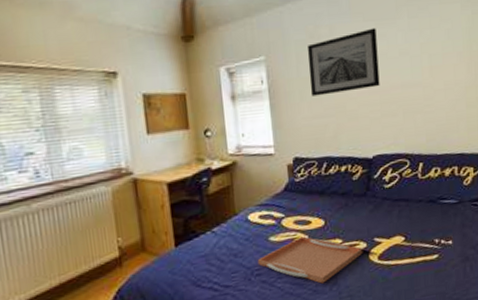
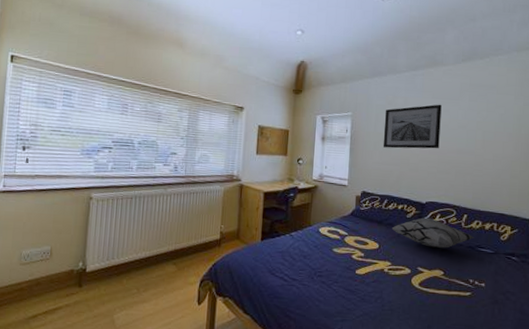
serving tray: present [257,236,363,284] -> none [321,253,407,295]
decorative pillow: none [336,175,434,211] -> present [391,217,474,248]

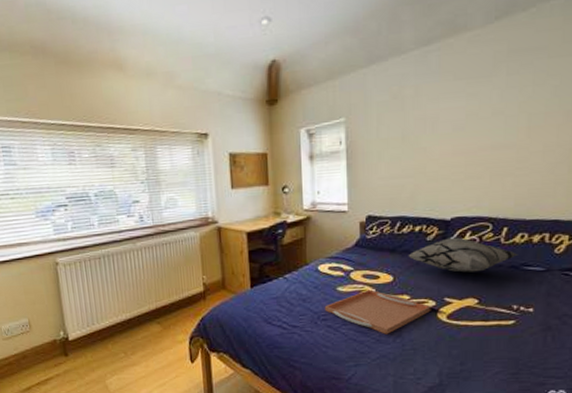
serving tray: none [321,253,407,295] -> present [324,289,431,334]
wall art: present [383,104,442,149] -> none [389,86,468,157]

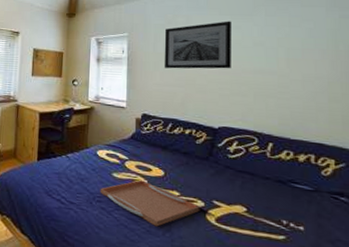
wall art: none [389,86,468,157] -> present [164,21,231,69]
decorative pillow: present [408,237,518,273] -> none [178,144,285,181]

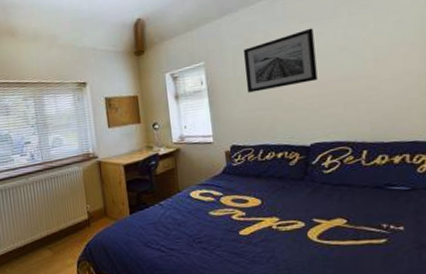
serving tray: present [100,180,200,227] -> none [198,213,301,255]

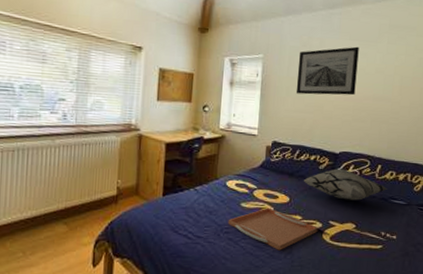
serving tray: none [198,213,301,255] -> present [228,207,318,250]
decorative pillow: none [273,161,381,194] -> present [303,168,388,201]

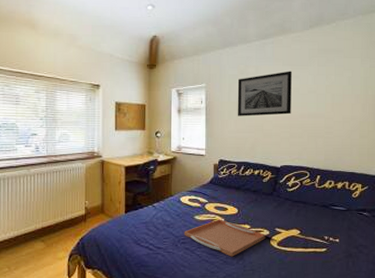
decorative pillow: present [303,168,388,201] -> none [249,181,328,209]

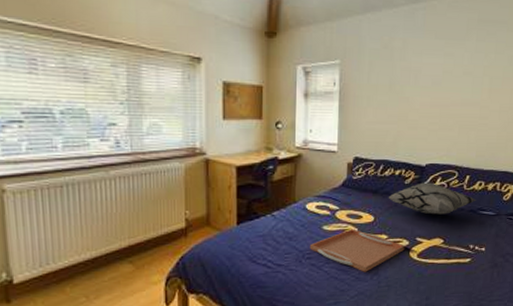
wall art: present [237,71,292,116] -> none [377,46,446,103]
decorative pillow: none [249,181,328,209] -> present [388,182,476,215]

